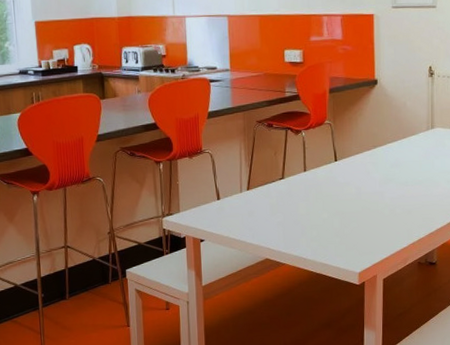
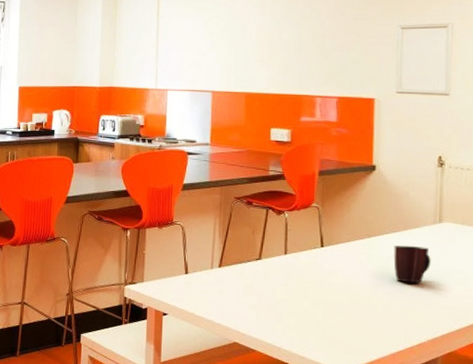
mug: none [395,151,426,187] -> present [393,245,431,284]

